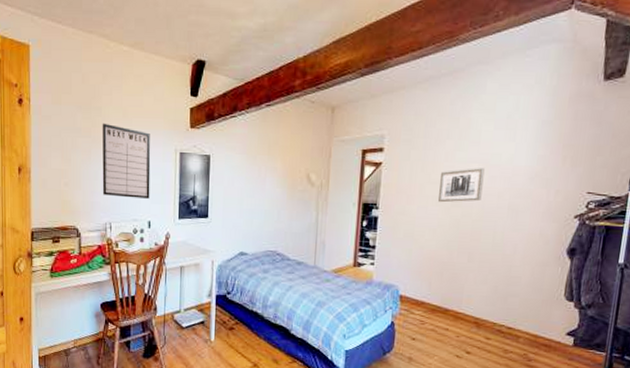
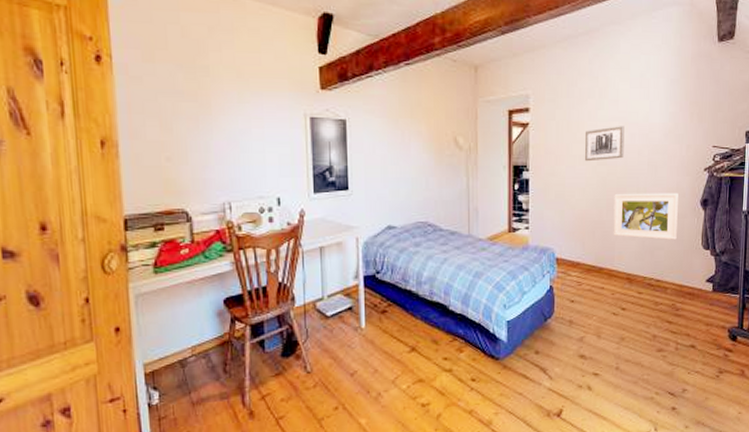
writing board: present [102,123,151,199] -> none [211,84,277,172]
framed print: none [463,237,541,288] -> present [613,192,678,240]

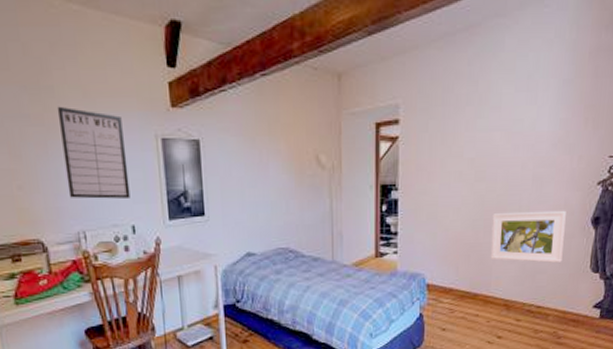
writing board: none [211,84,277,172] -> present [57,106,130,199]
wall art: present [585,126,625,162] -> none [461,136,507,178]

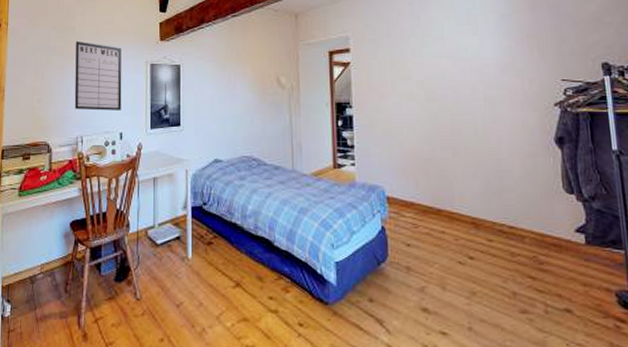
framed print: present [490,210,566,263] -> none [448,129,530,181]

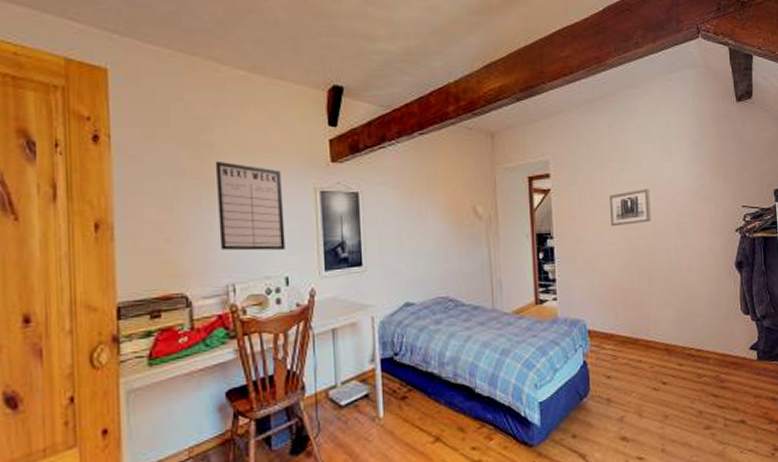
wall art: none [410,62,455,98] -> present [610,189,651,227]

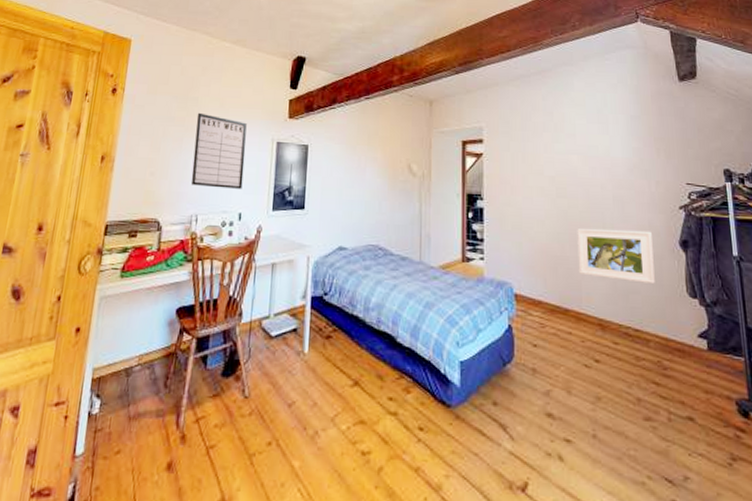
wall art: present [610,189,651,227] -> none [542,159,585,194]
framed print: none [644,255,714,306] -> present [577,229,655,284]

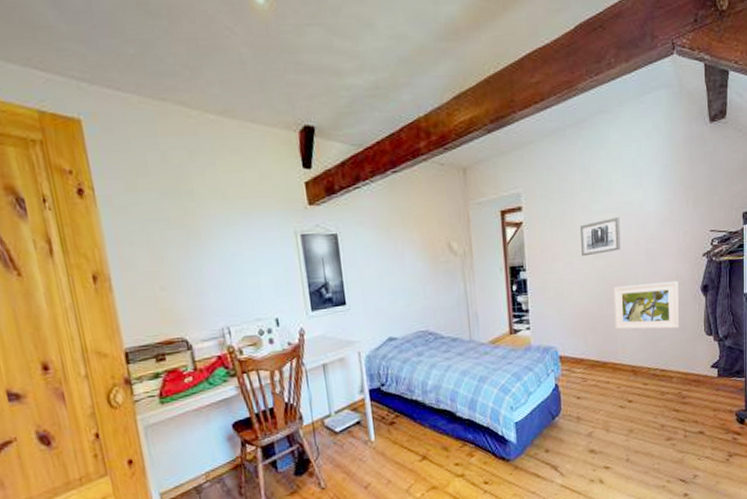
writing board: present [190,112,247,189] -> none [197,209,273,296]
wall art: none [542,159,585,194] -> present [580,217,621,257]

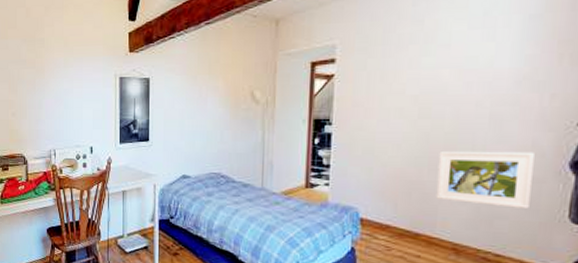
wall art: present [580,217,621,257] -> none [402,74,458,115]

